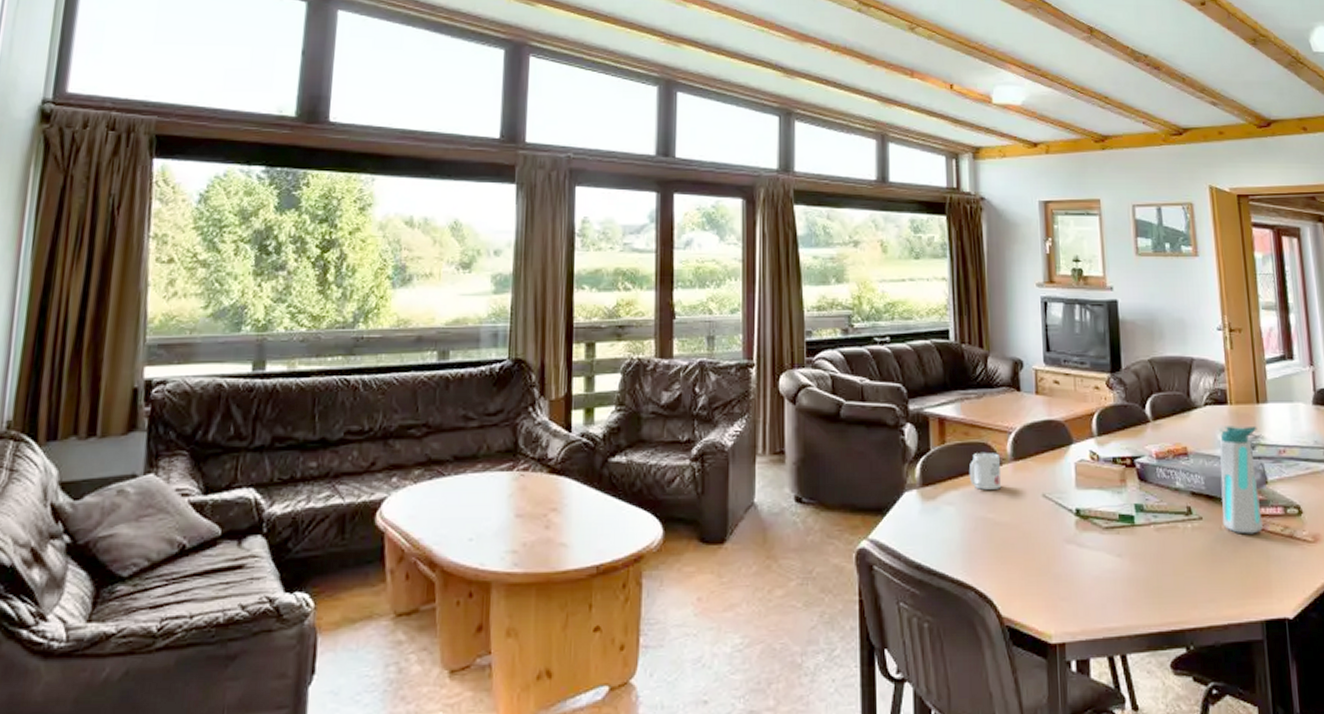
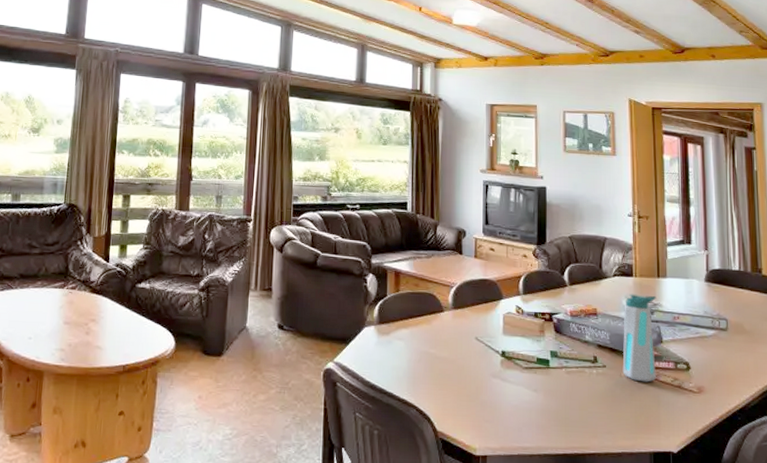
mug: present [970,453,1002,490] -> none [418,301,443,331]

